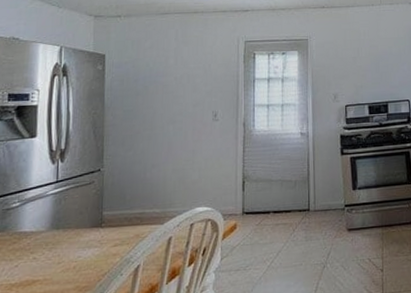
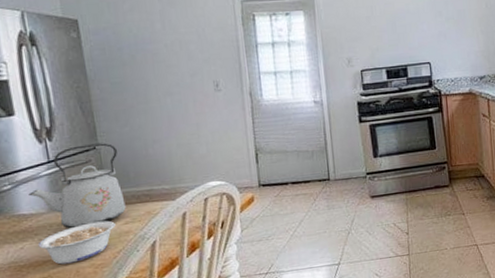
legume: none [31,242,105,285] -> present [38,220,116,265]
kettle: none [33,165,118,249] -> present [28,143,126,229]

